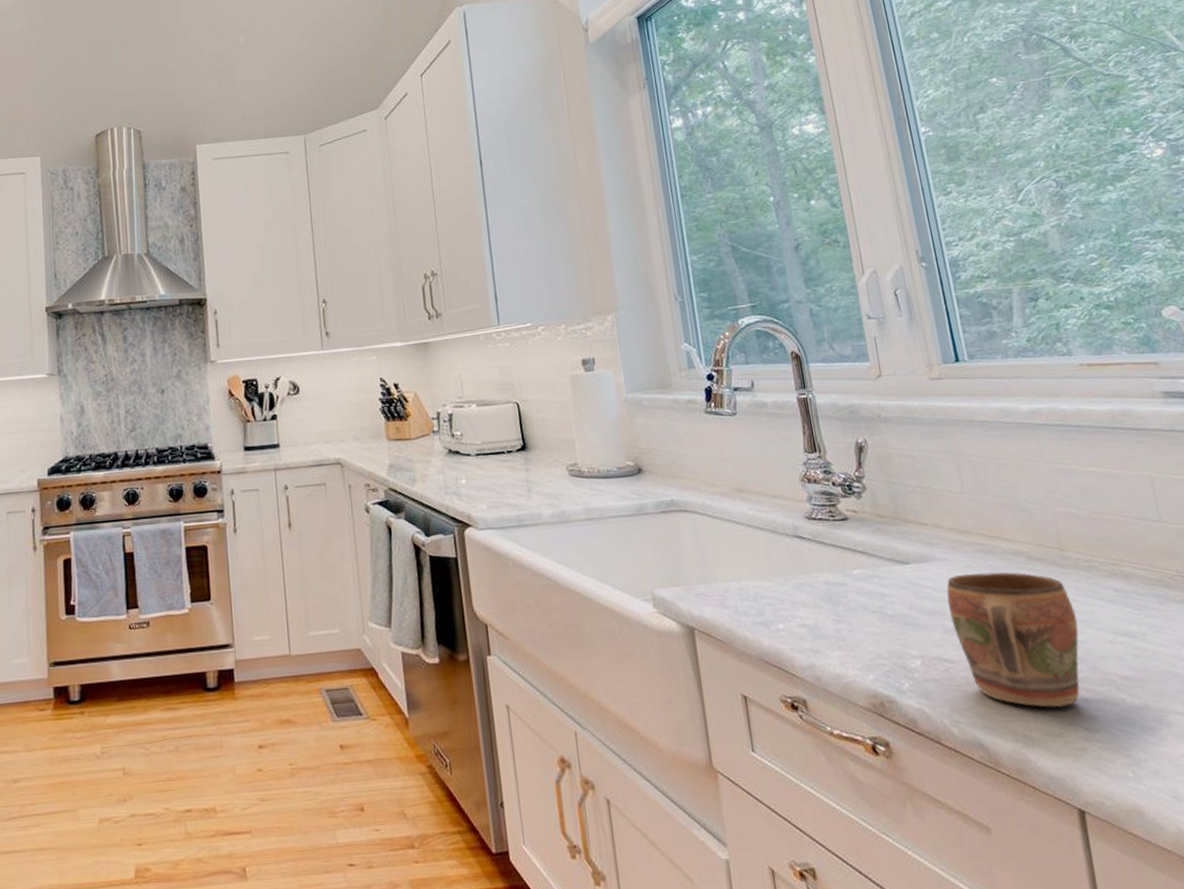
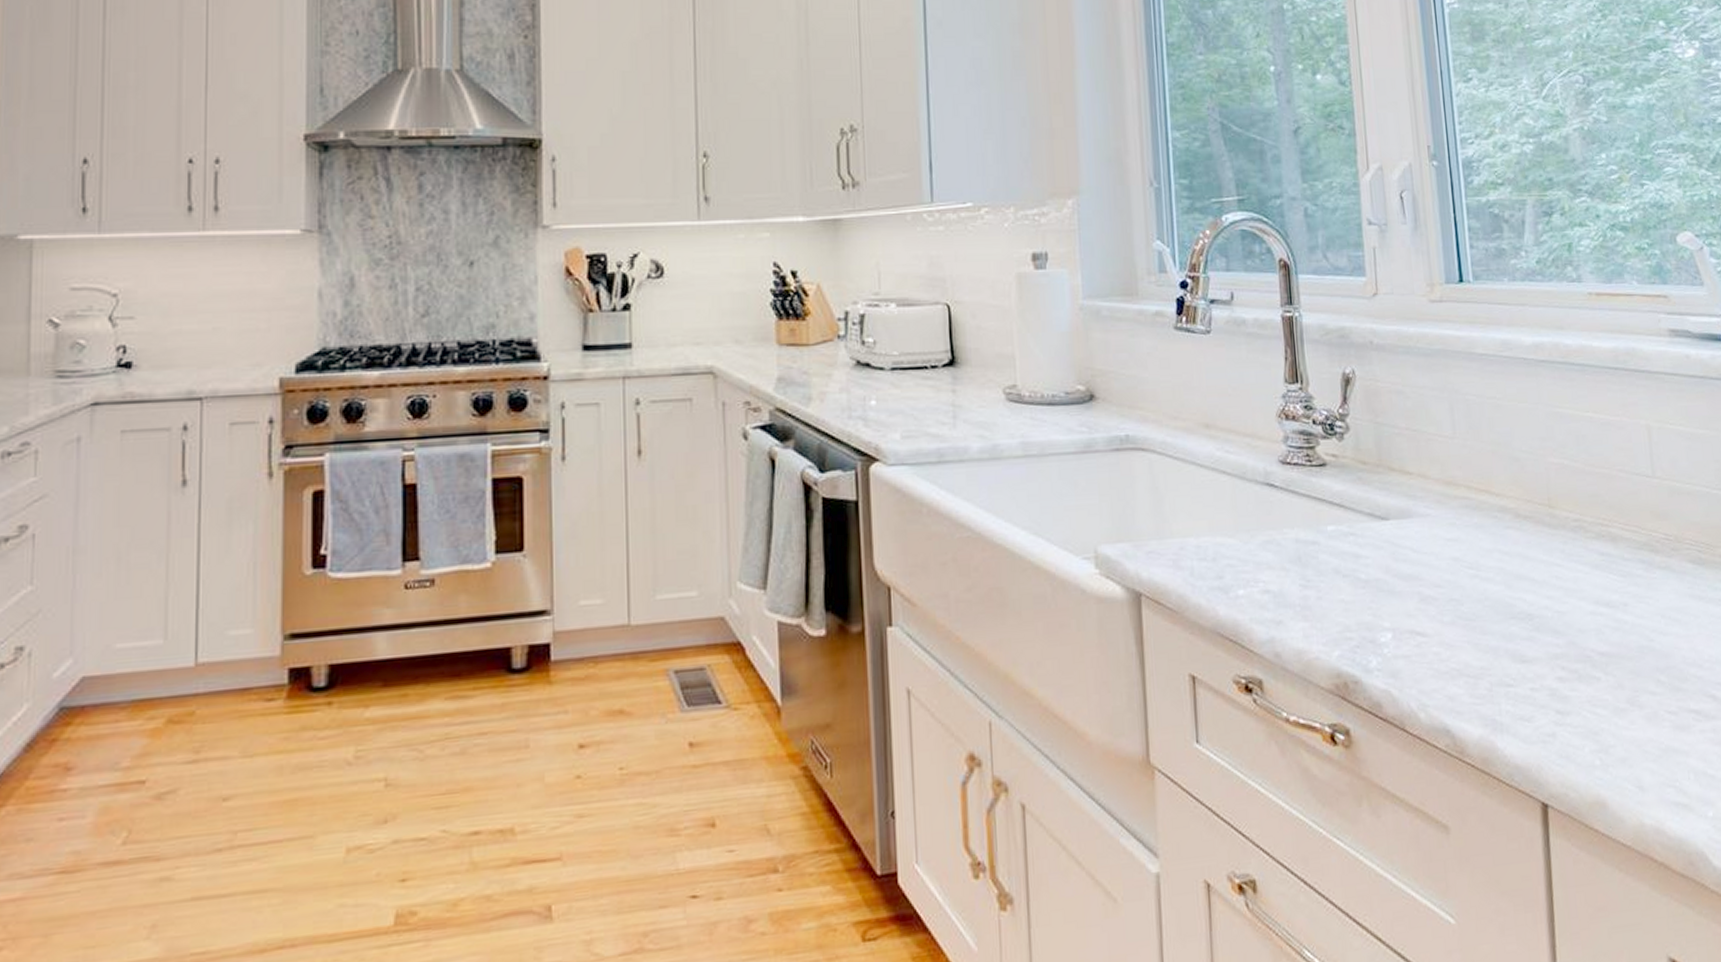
mug: present [946,572,1080,708] -> none [1426,531,1560,688]

